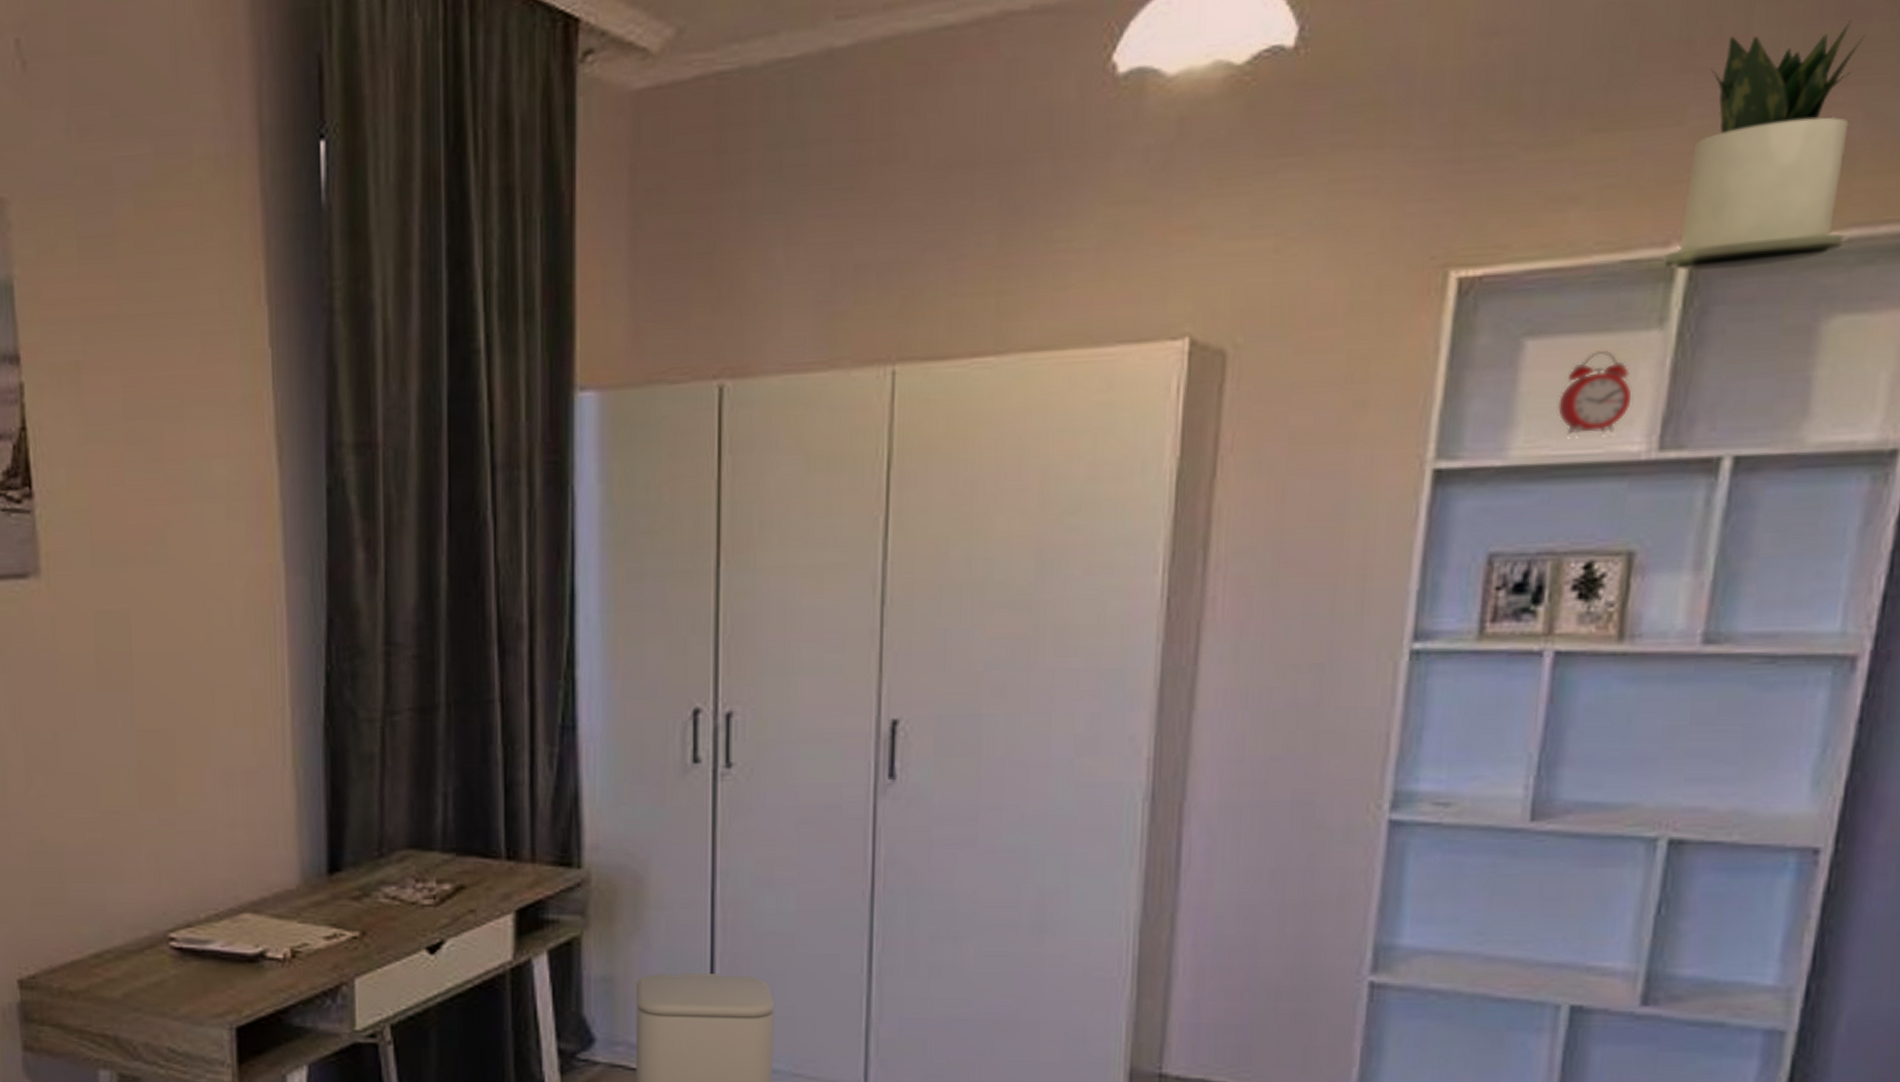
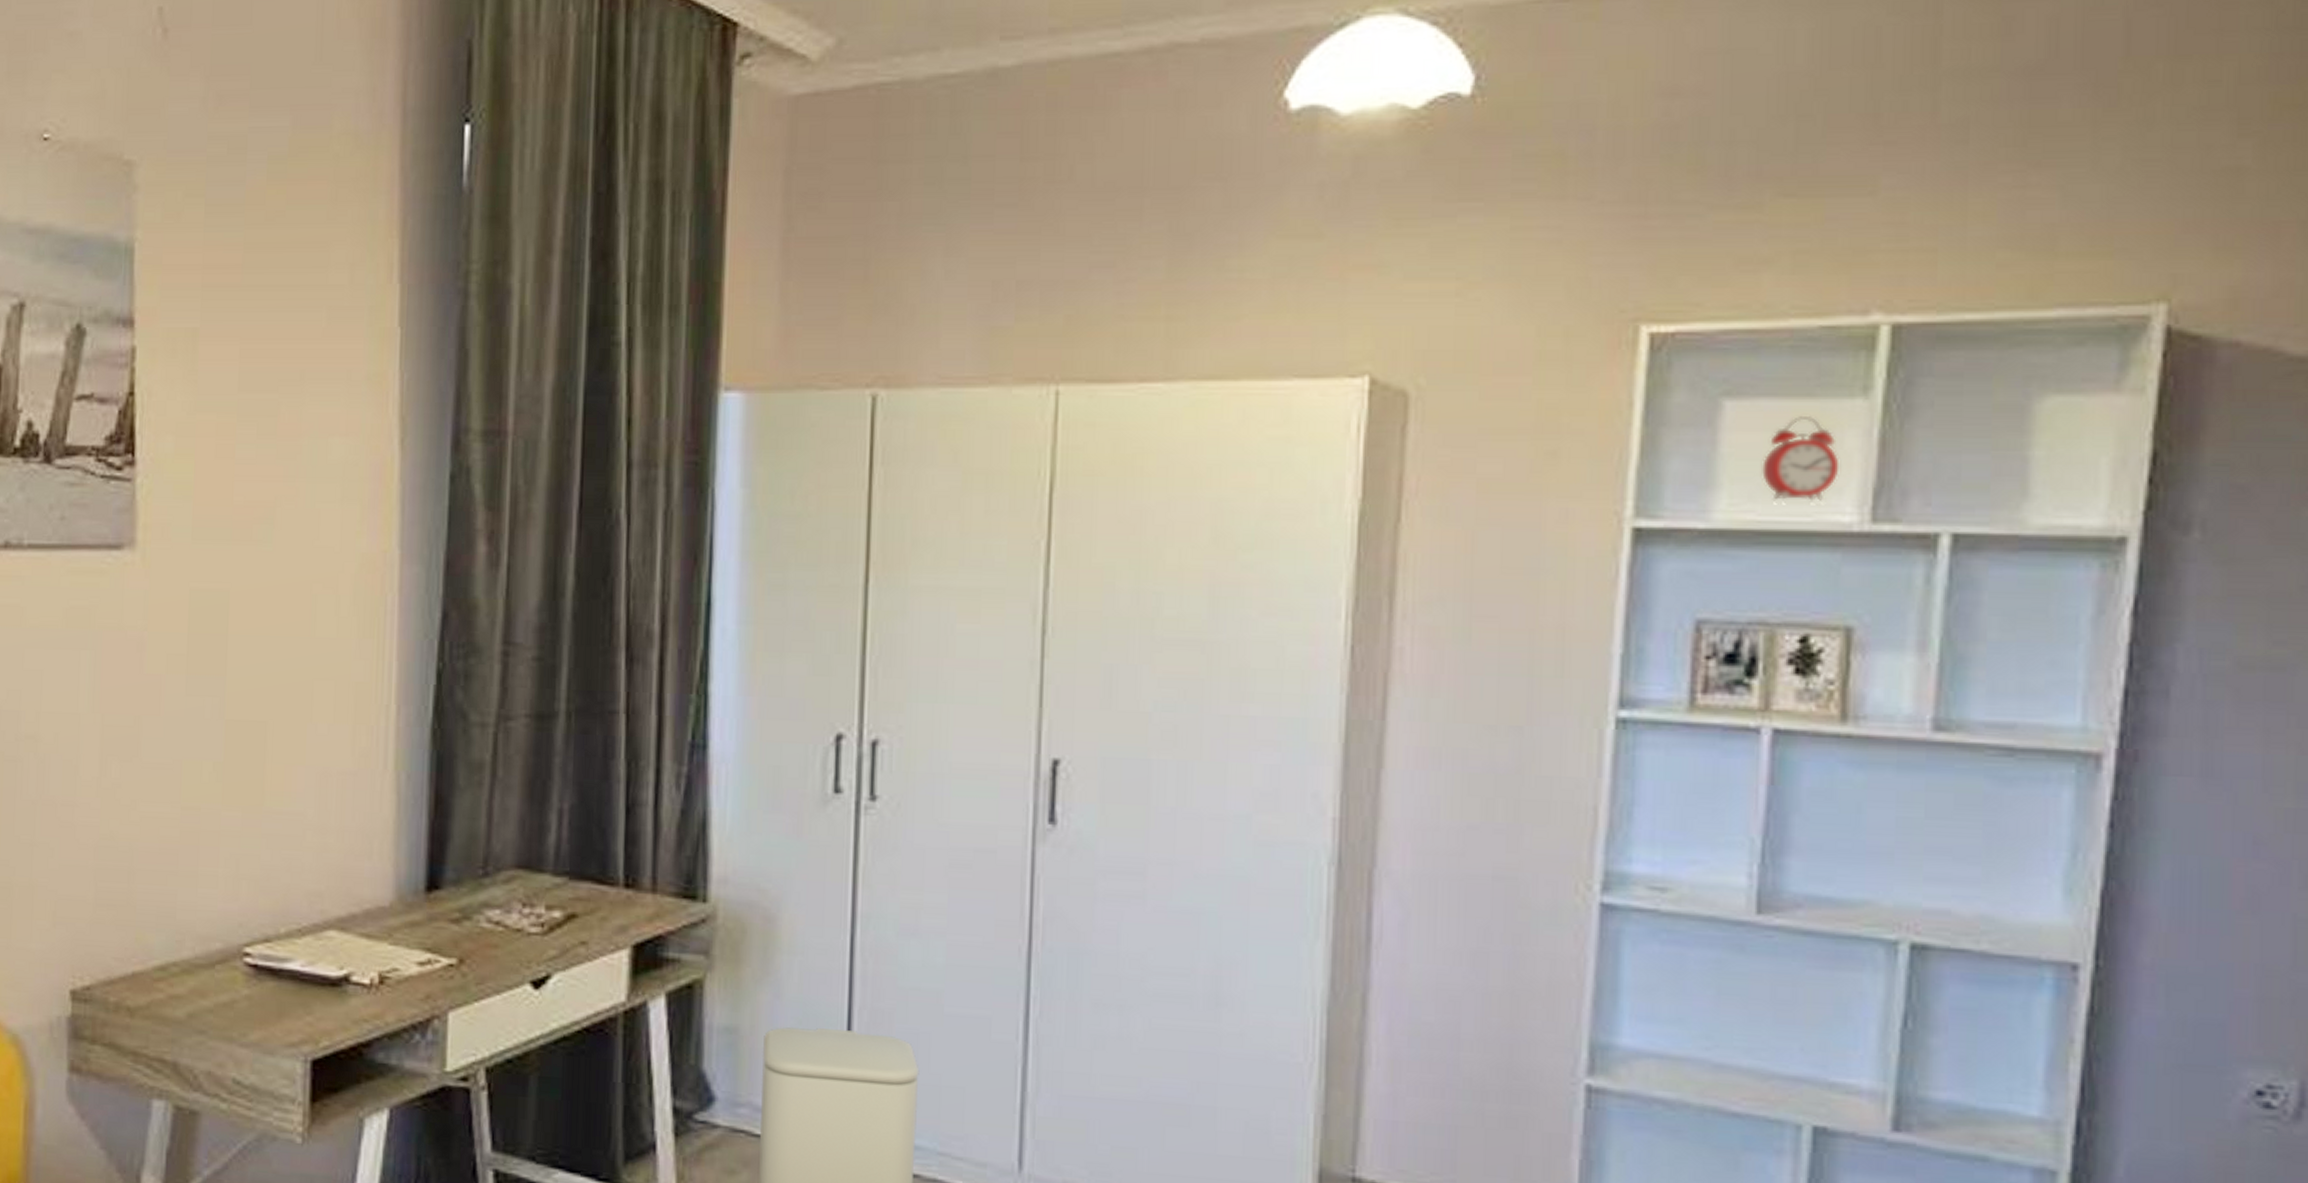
planter: present [1661,20,1865,271] -> none [1861,104,2056,342]

